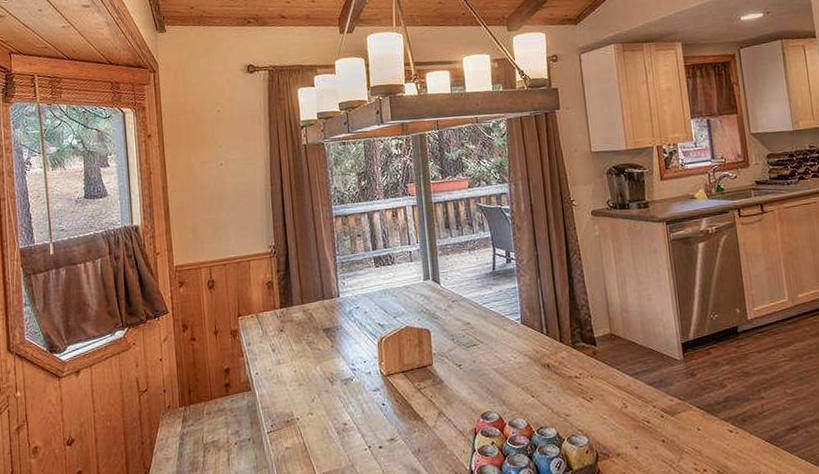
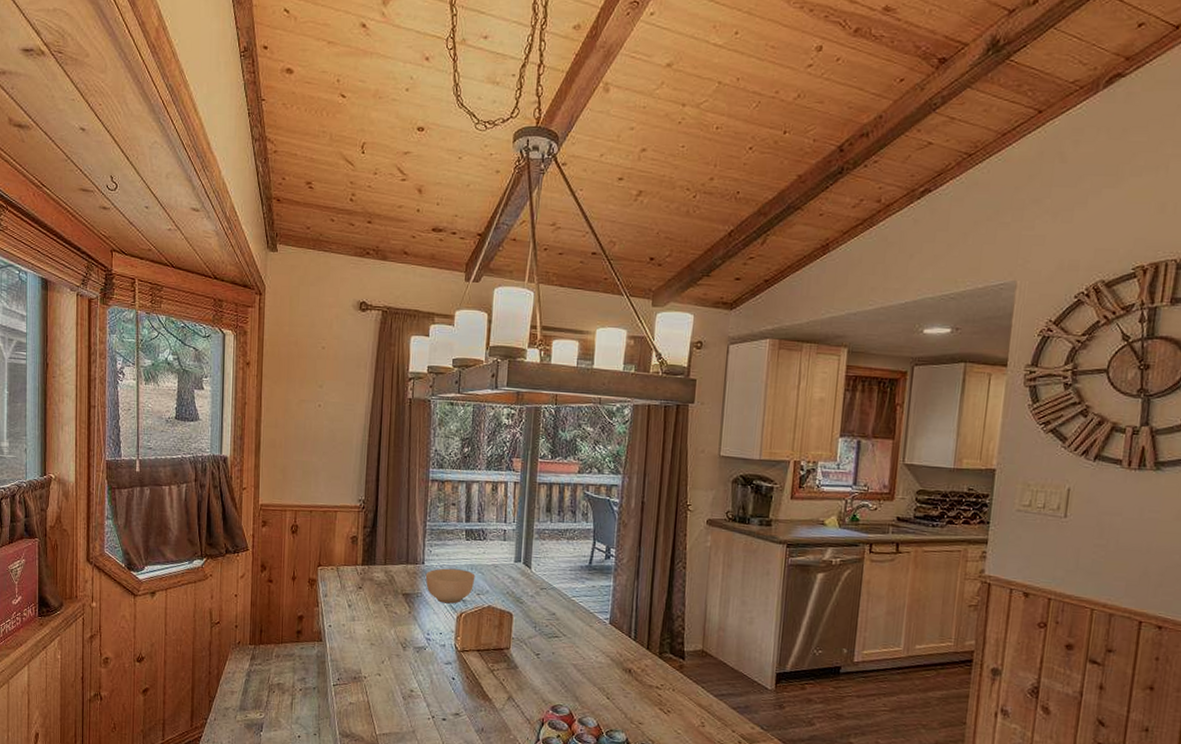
bowl: none [342,296,390,332] -> present [425,568,476,604]

